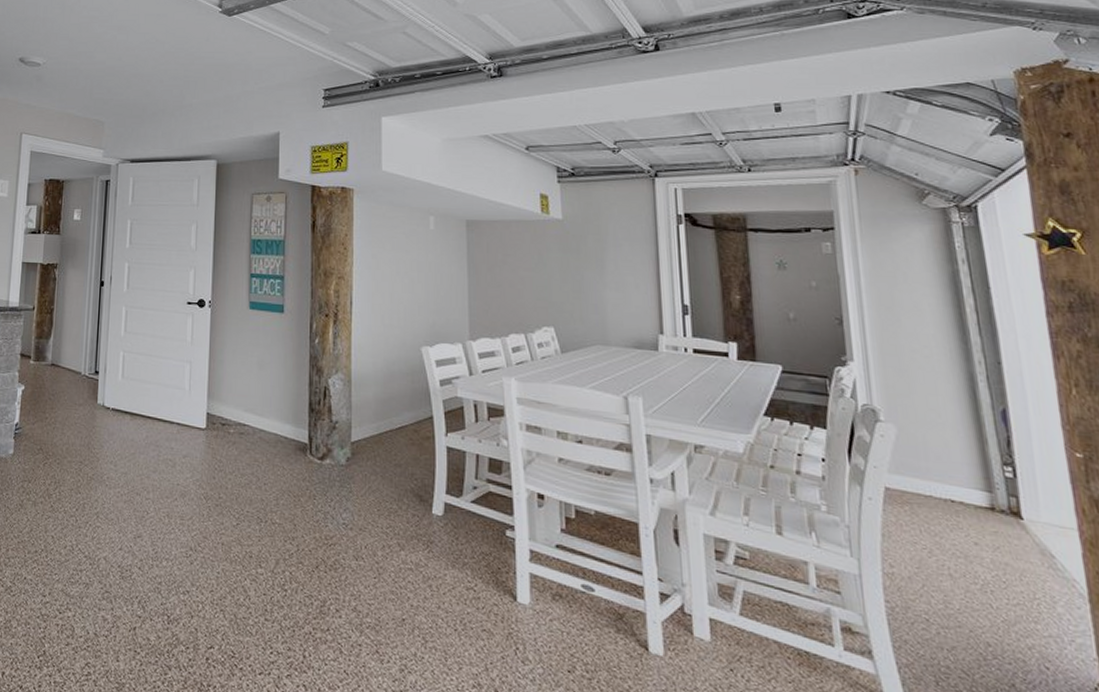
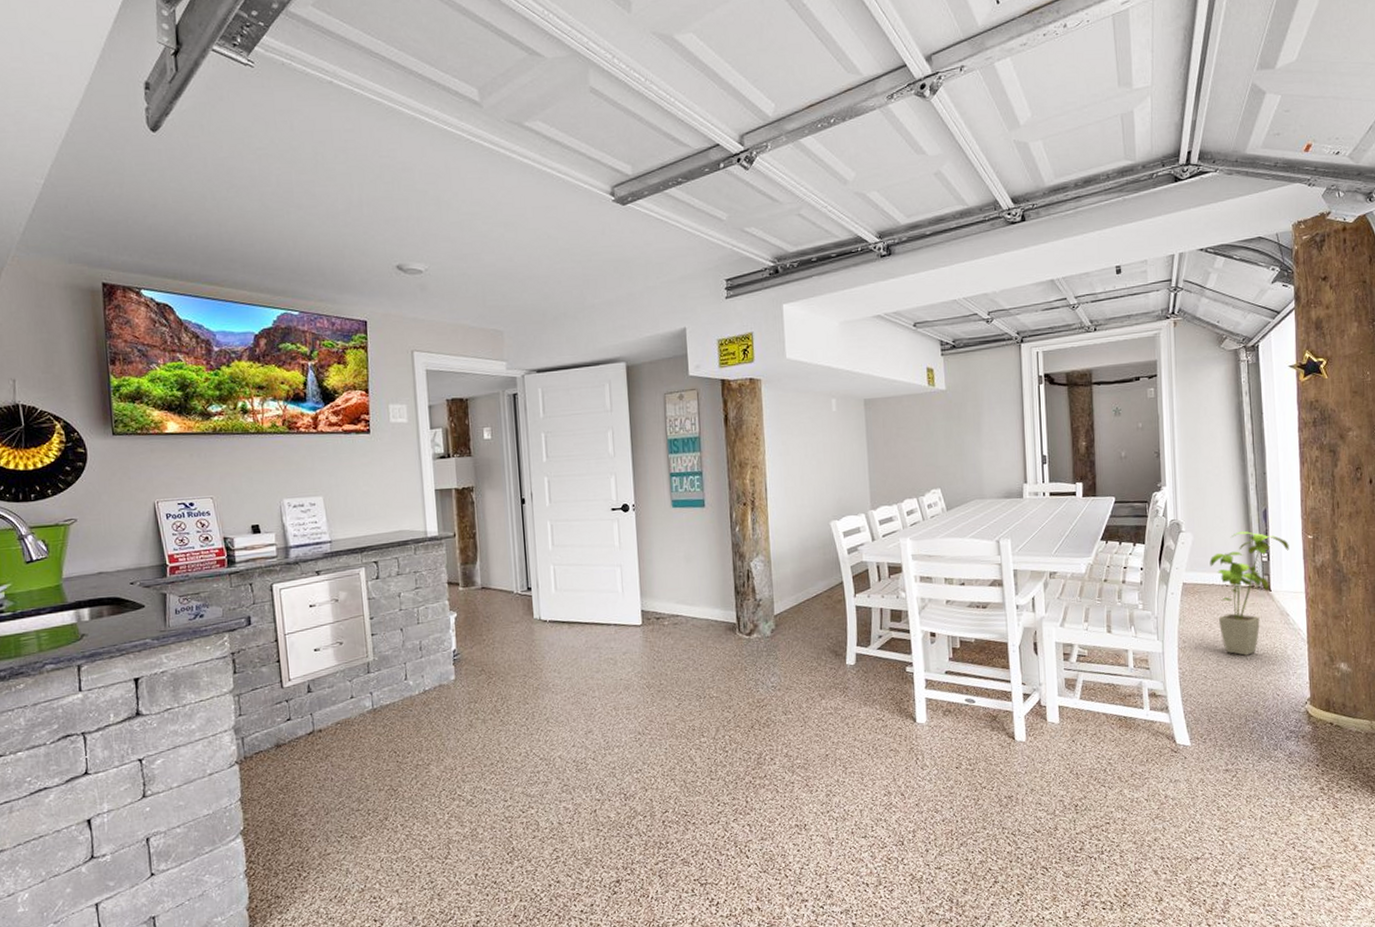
house plant: none [923,432,1047,602] -> present [1209,531,1289,656]

